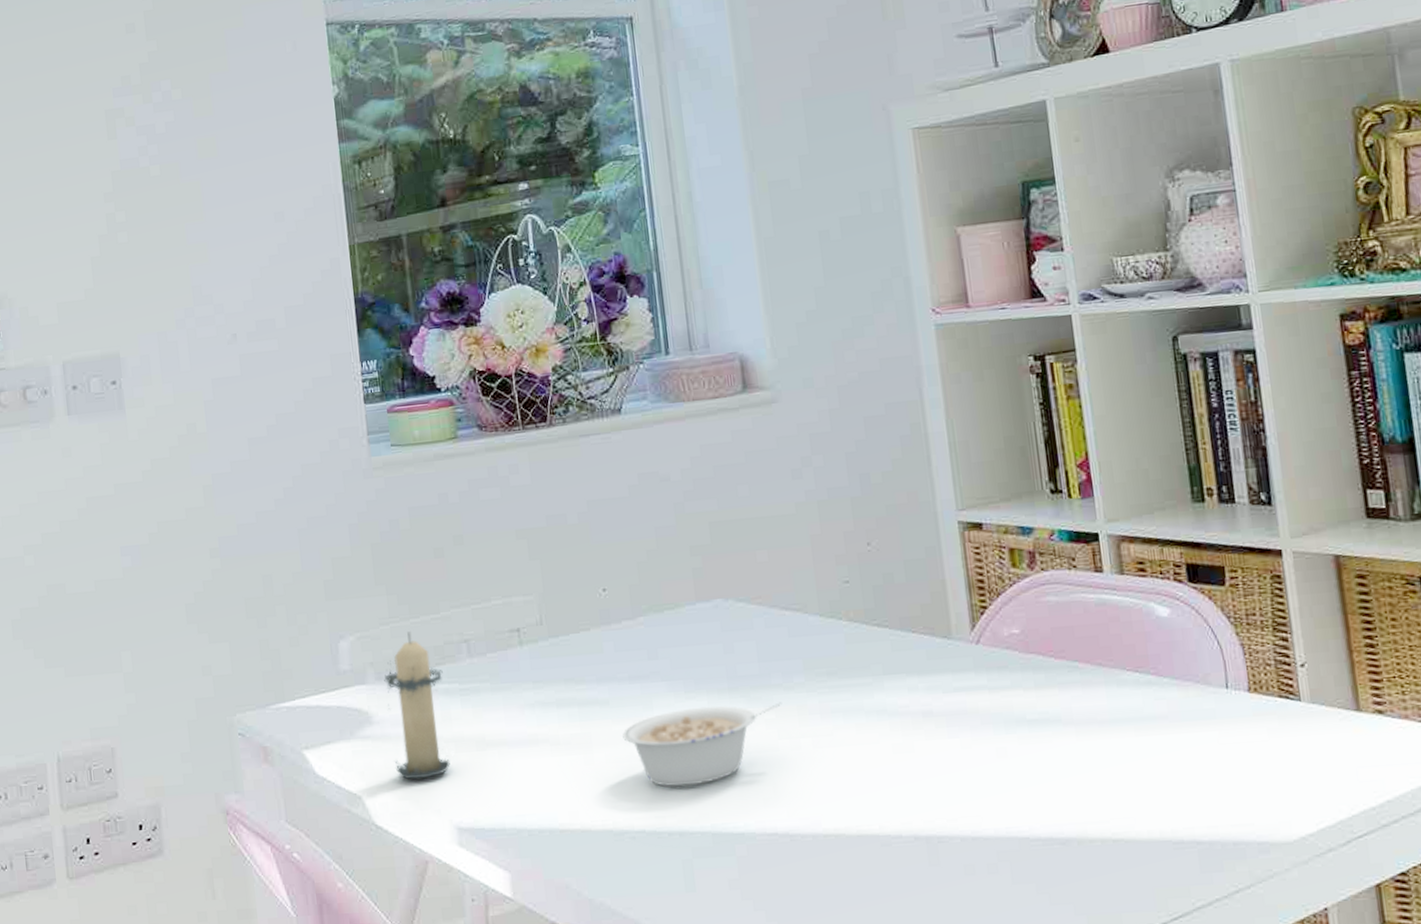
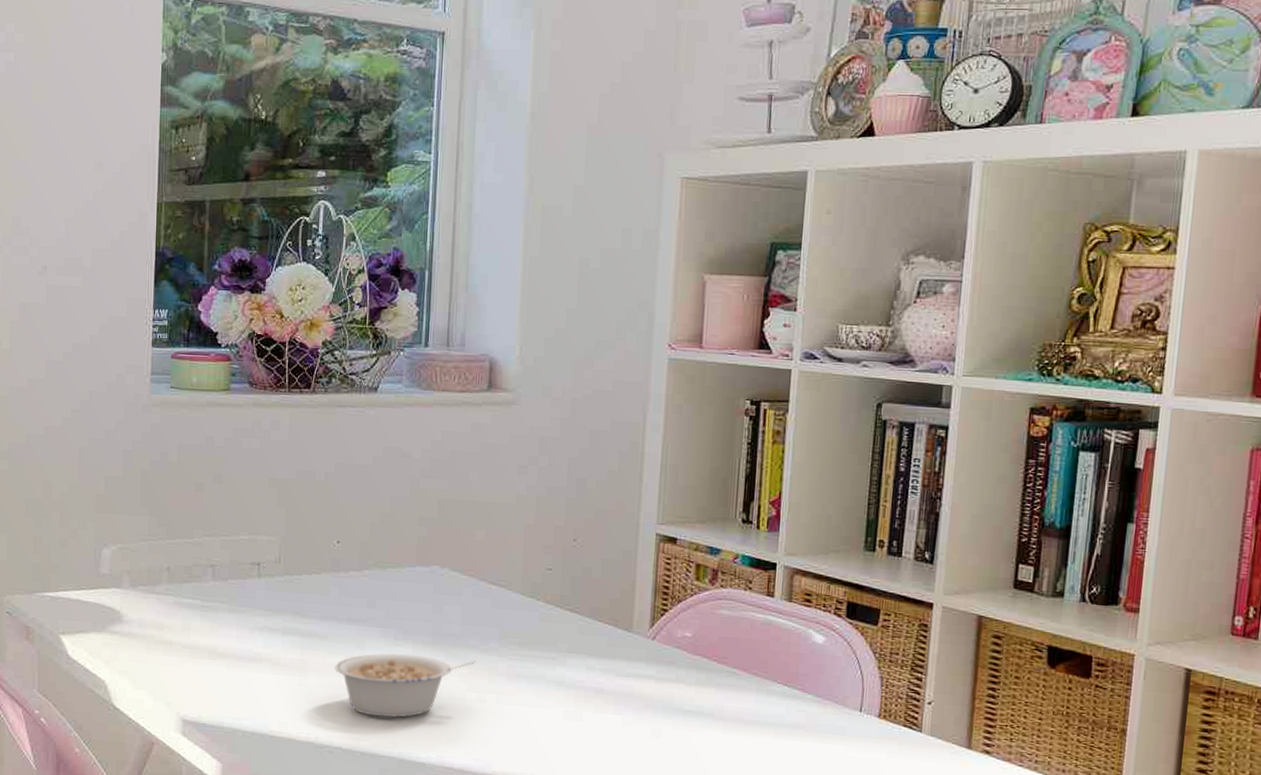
candle: present [384,631,450,780] -> none [136,550,189,675]

